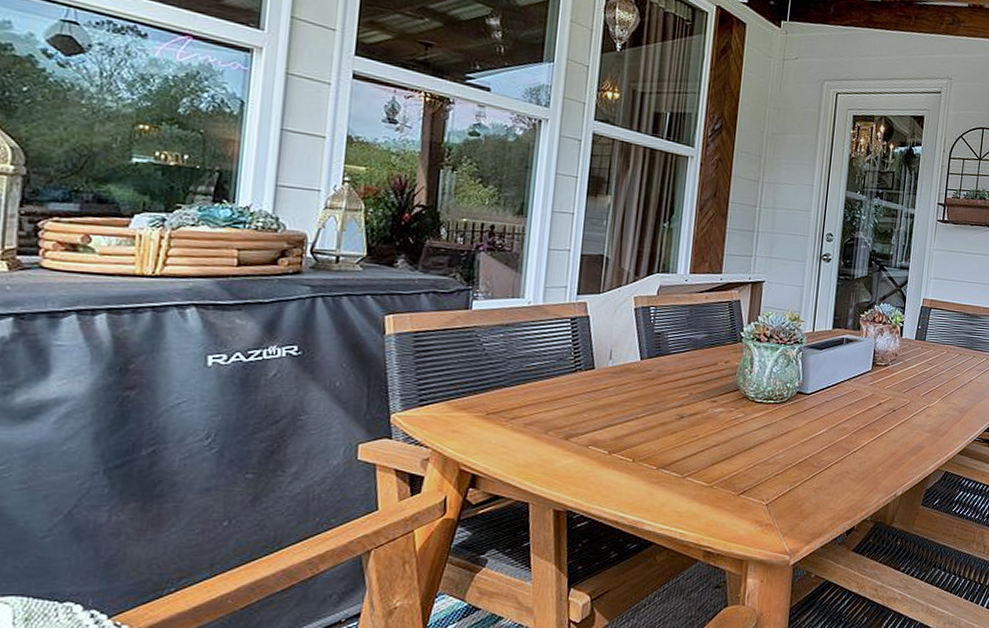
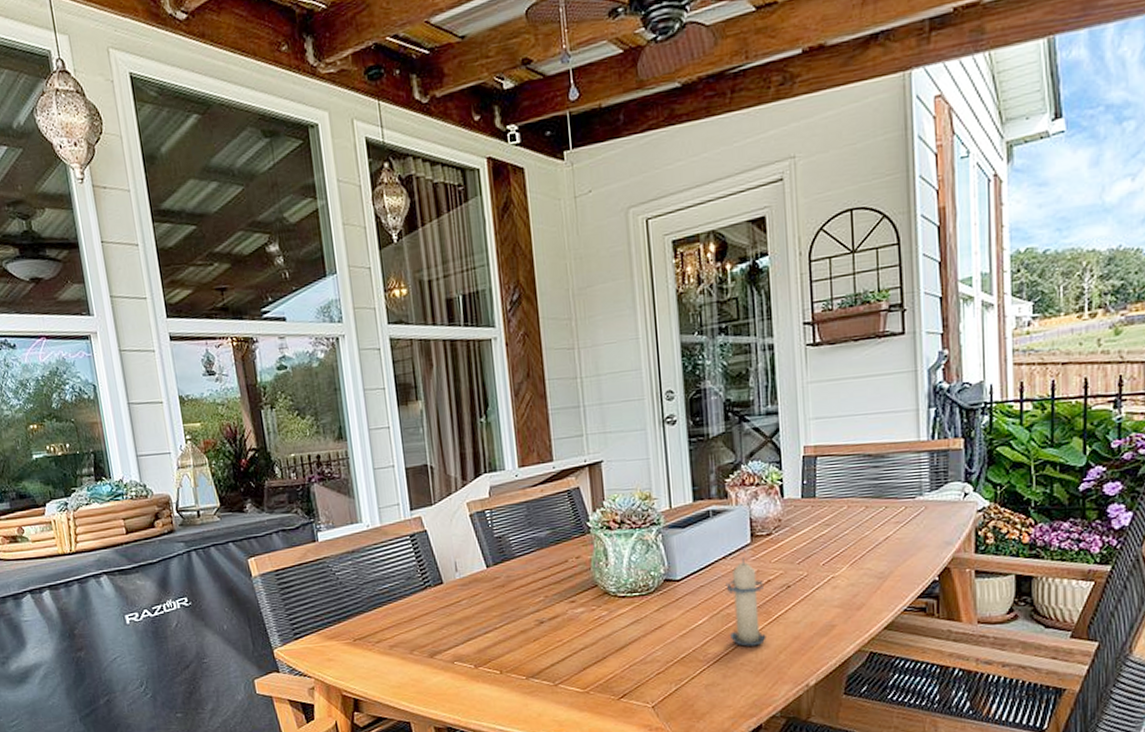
candle: none [841,381,876,458] -> present [725,557,766,646]

